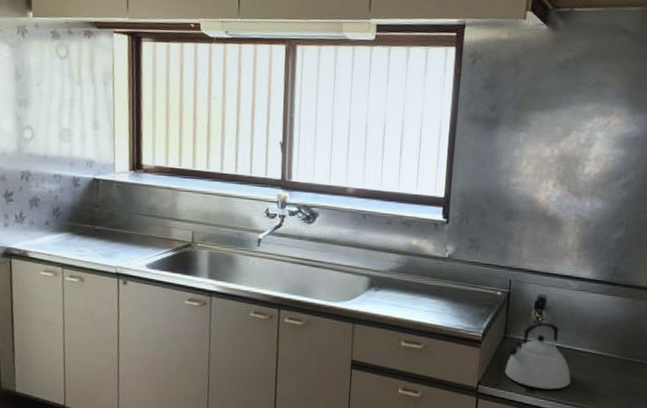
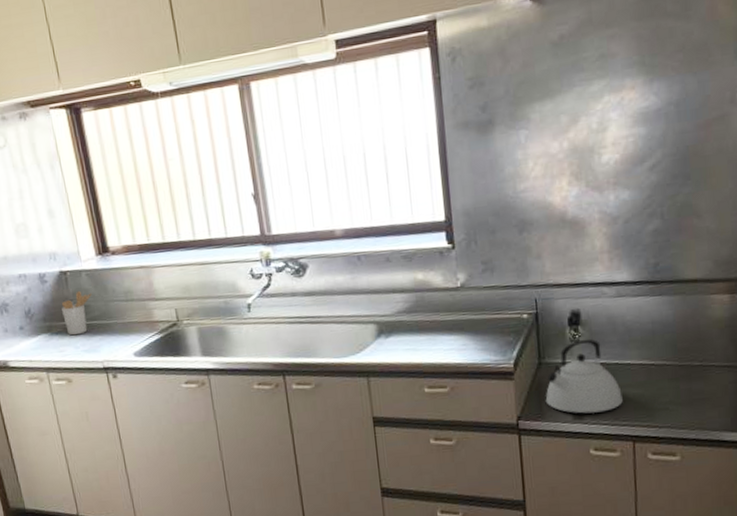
utensil holder: none [88,199,118,239] -> present [61,290,92,336]

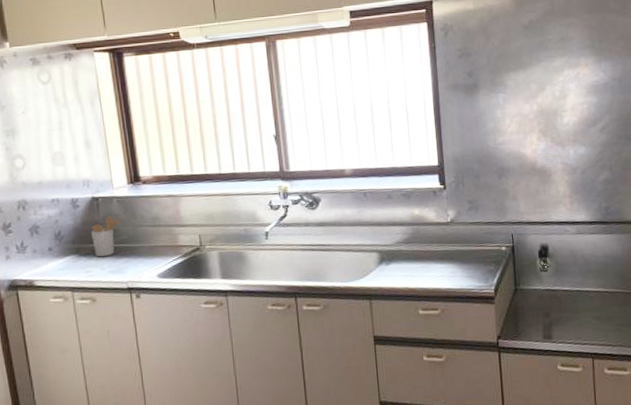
kettle: present [545,339,623,414] -> none [520,269,583,334]

